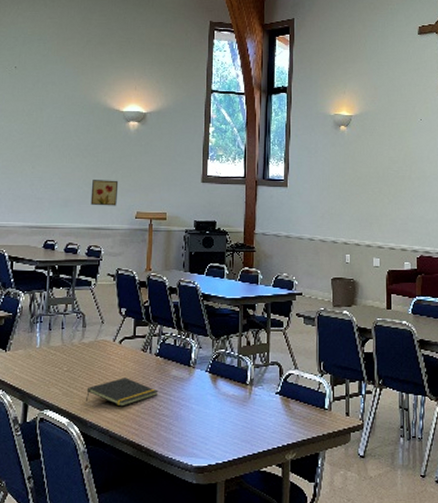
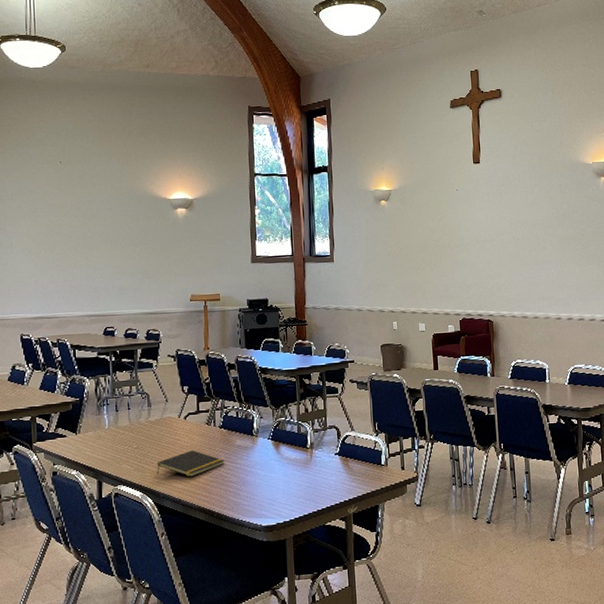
wall art: present [90,180,119,206] -> none [145,266,172,292]

